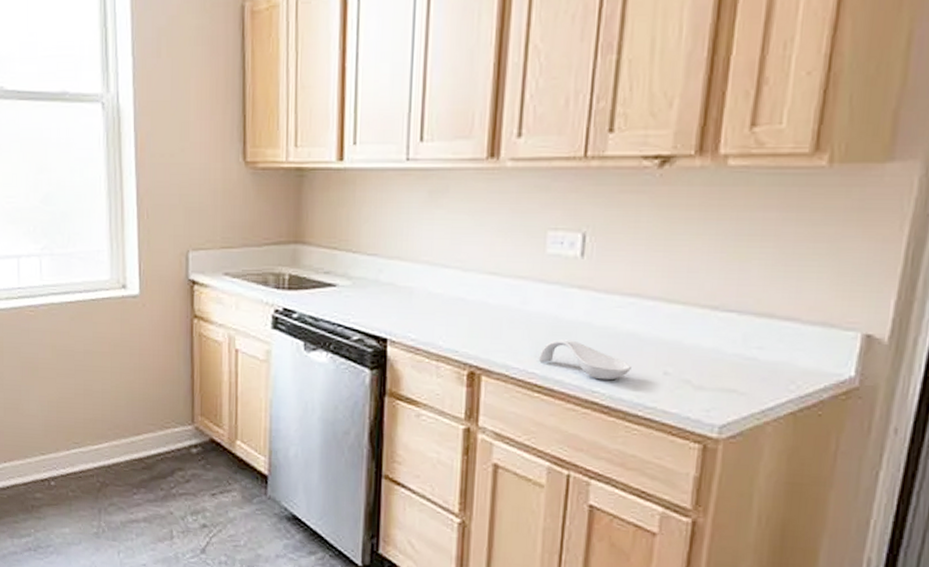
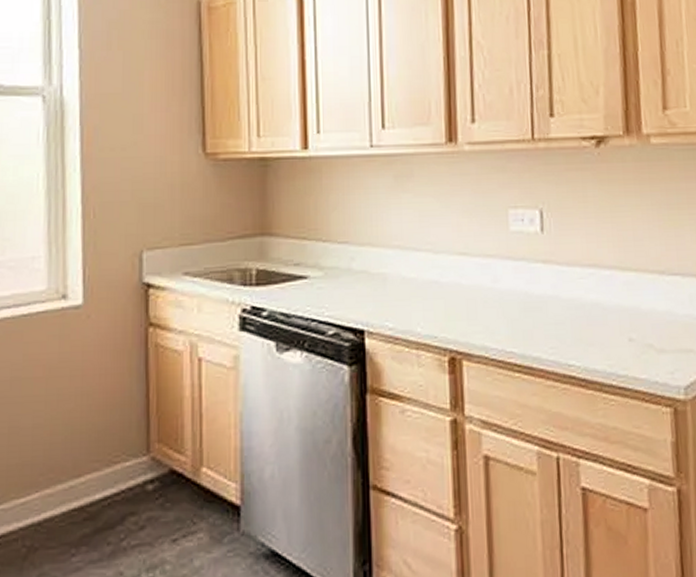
spoon rest: present [538,339,631,381] -> none [514,315,600,353]

